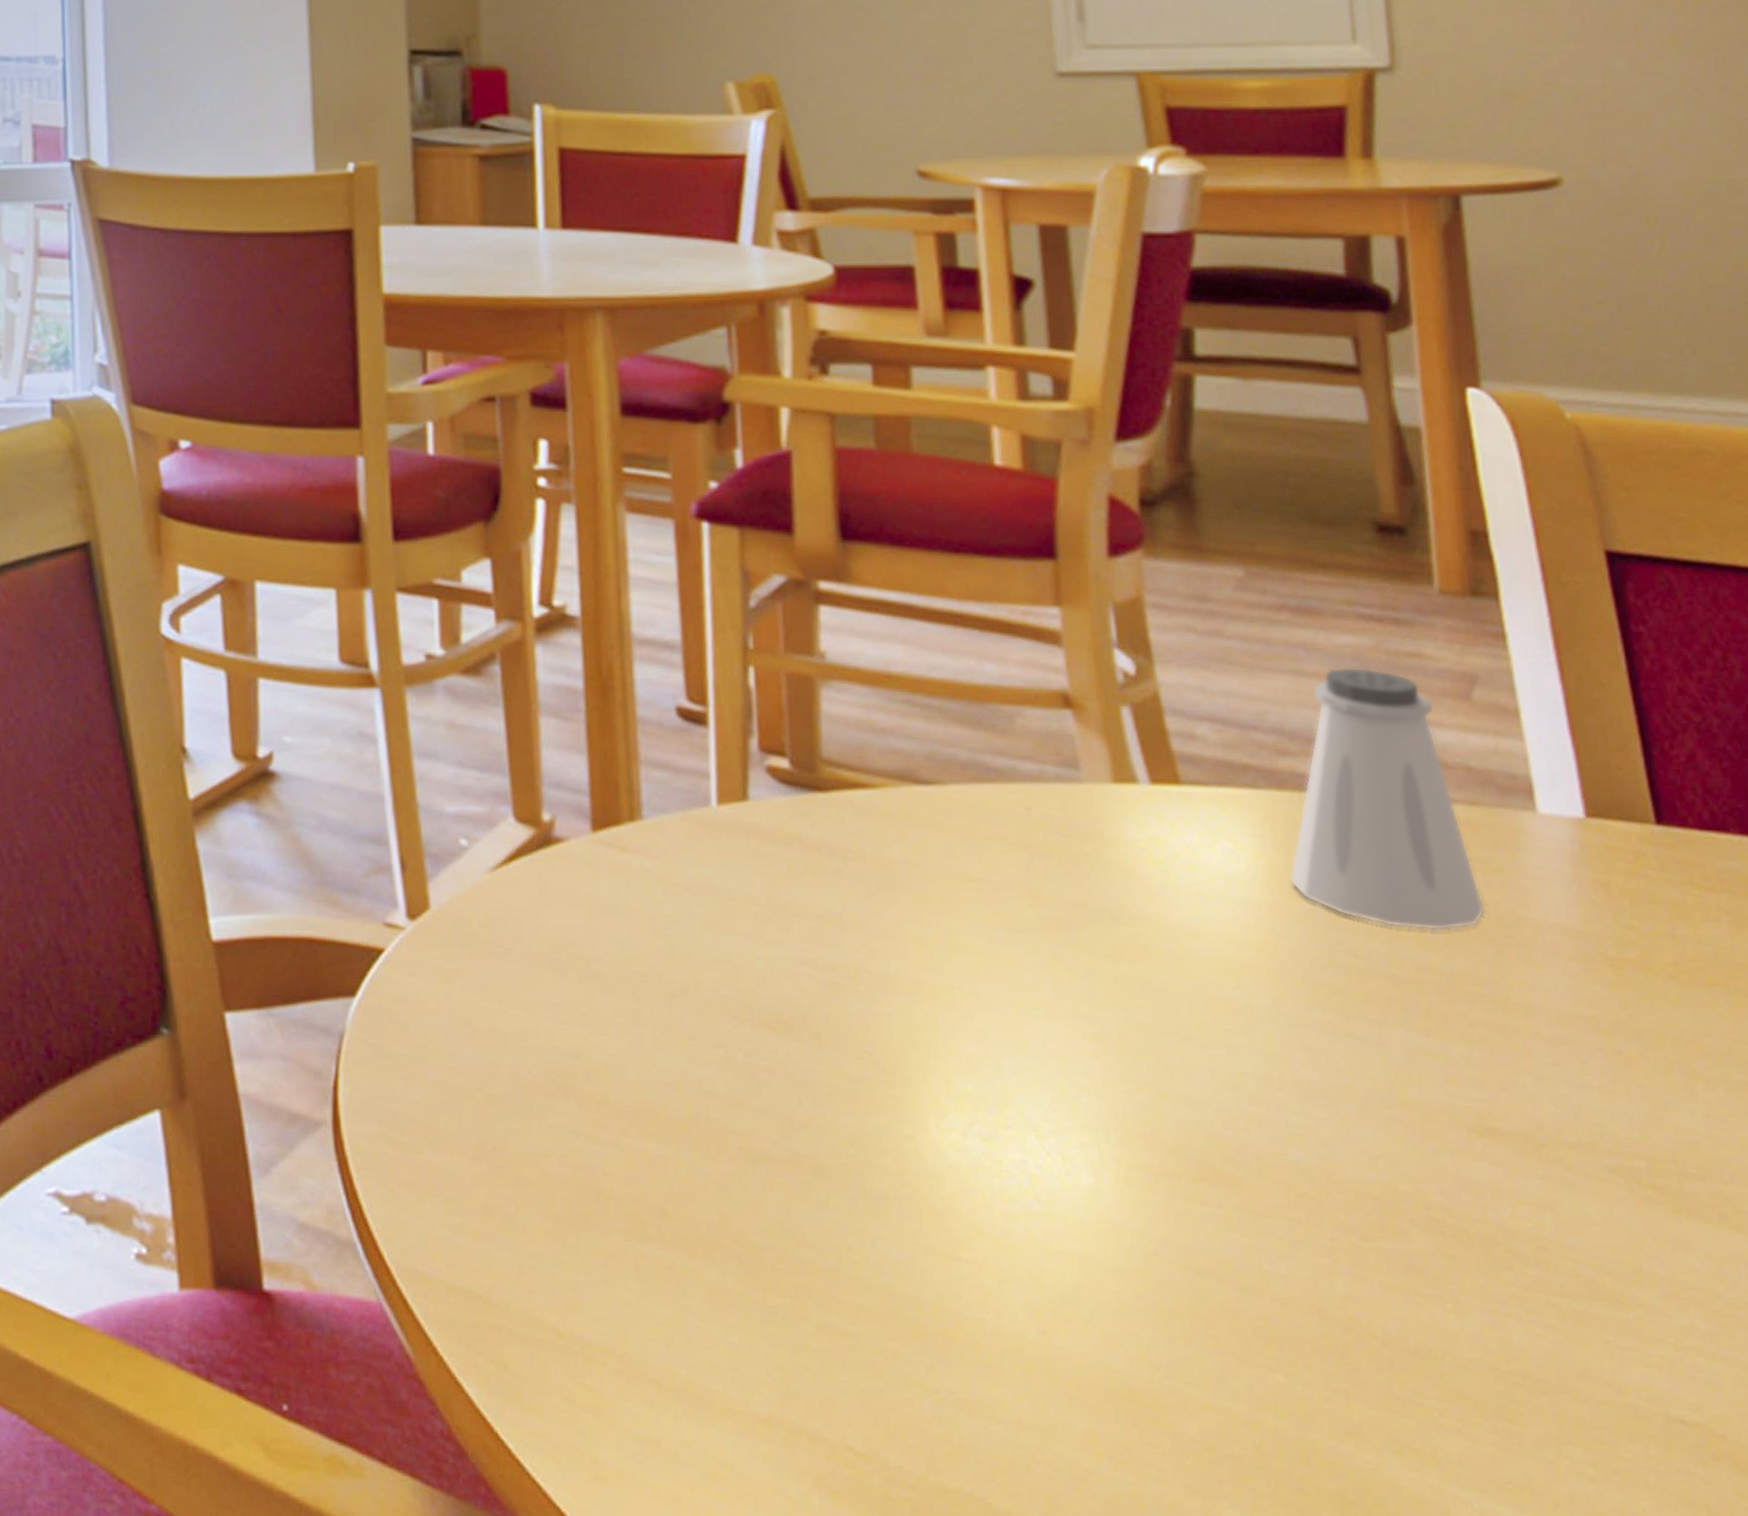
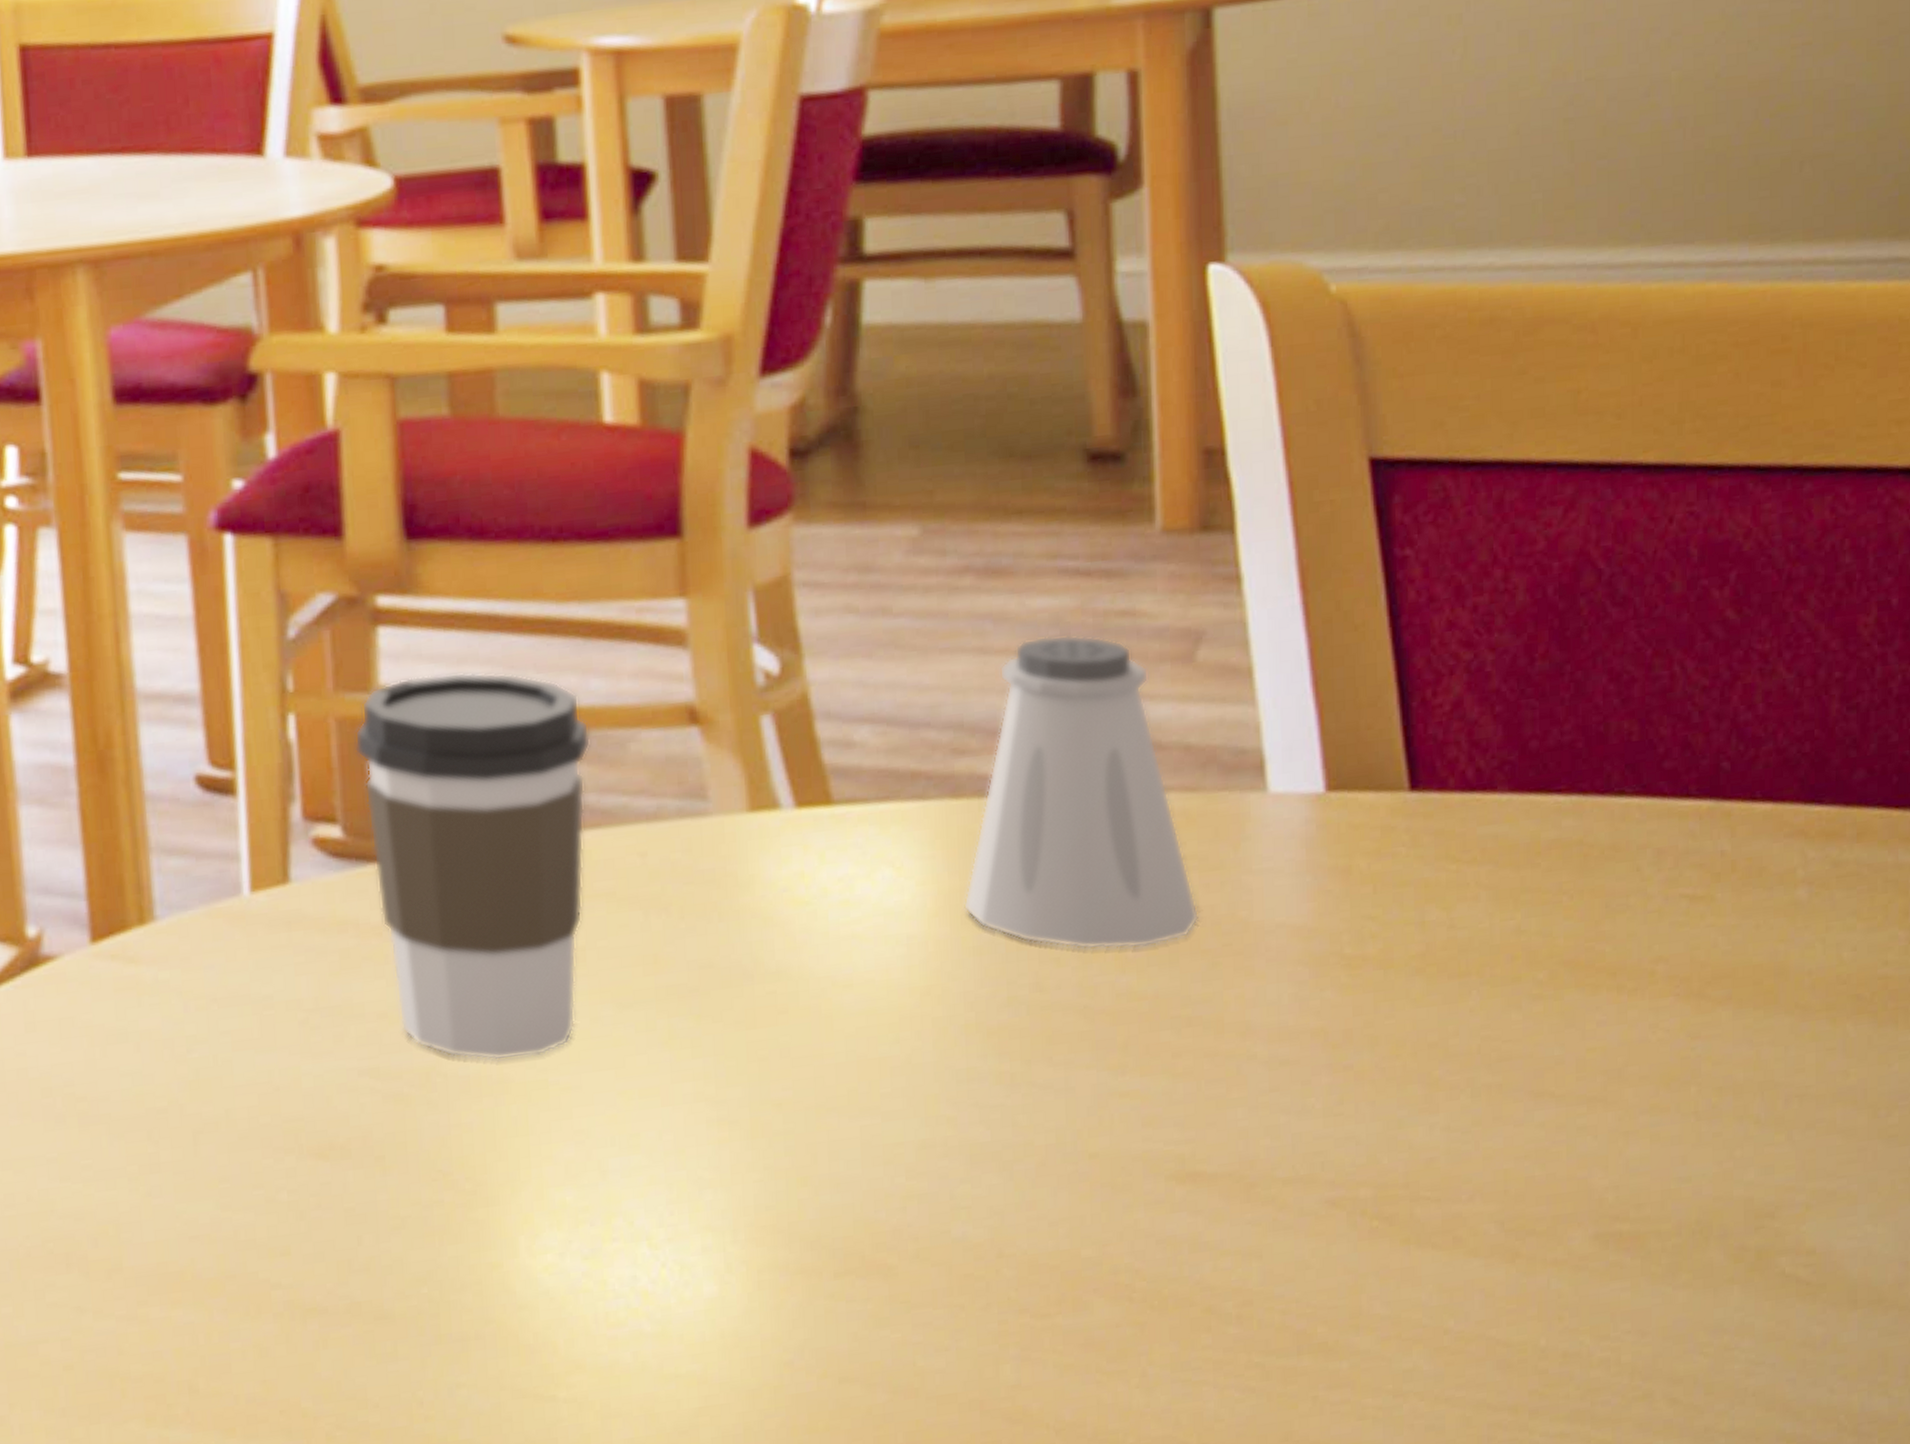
coffee cup: none [800,647,986,965] -> present [354,672,591,1061]

